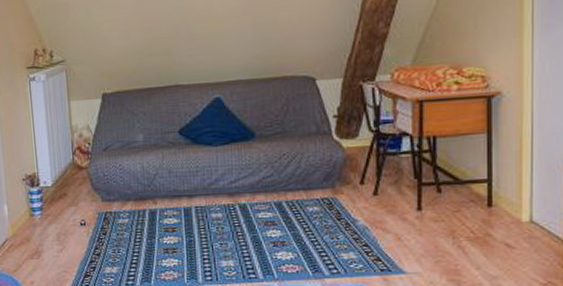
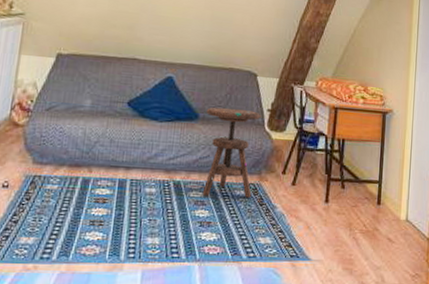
side table: none [263,119,327,216] -> present [202,107,261,198]

